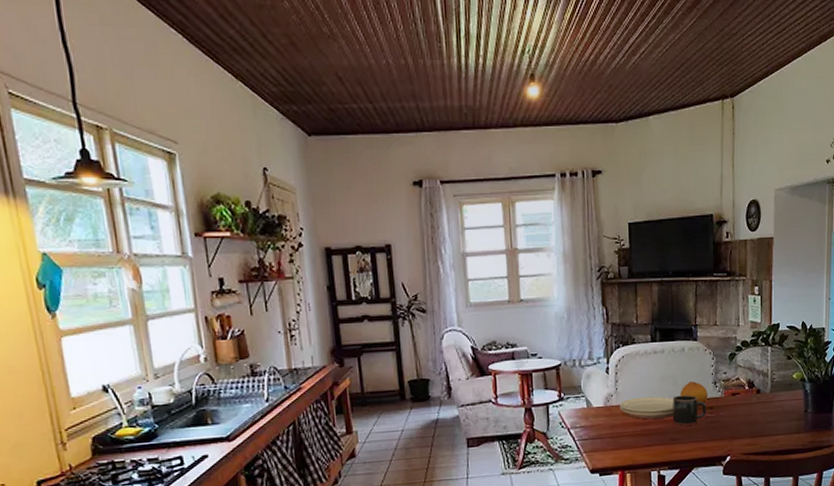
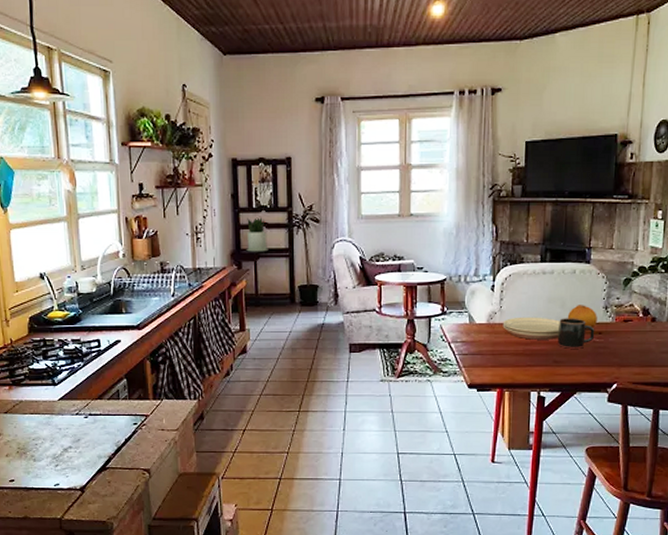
planter: none [346,310,373,348] -> present [246,217,269,252]

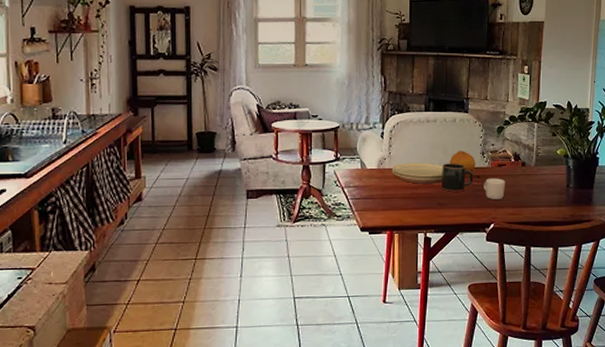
planter: present [246,217,269,252] -> none [143,64,166,99]
cup: none [606,334,631,359] -> present [484,178,505,200]

